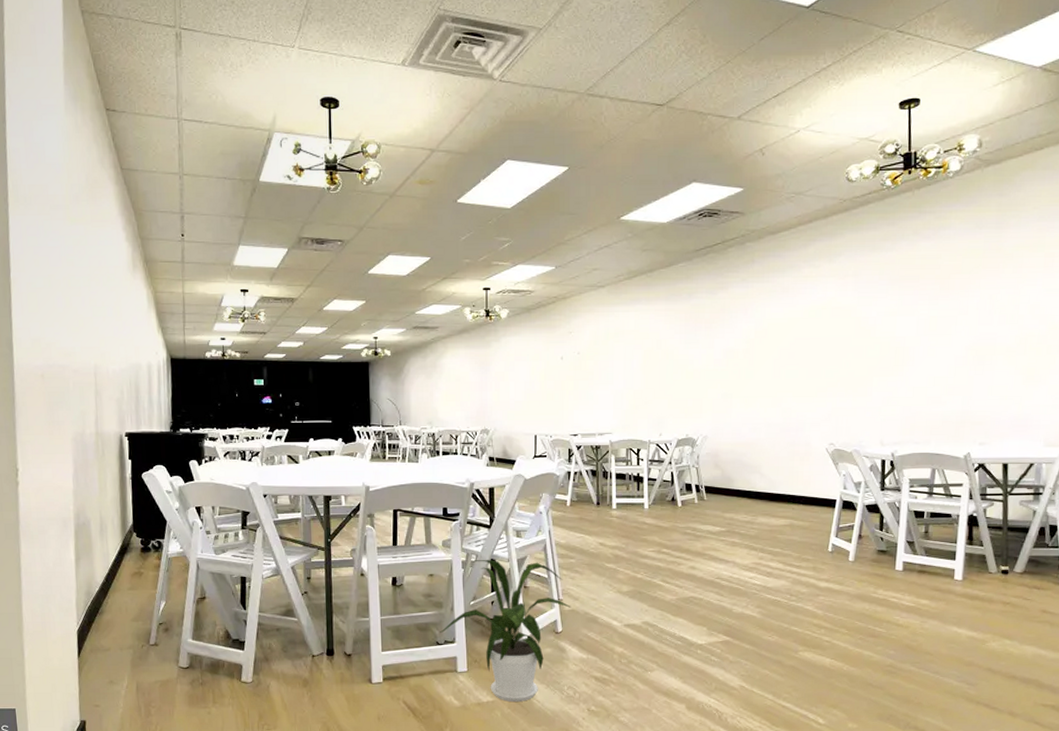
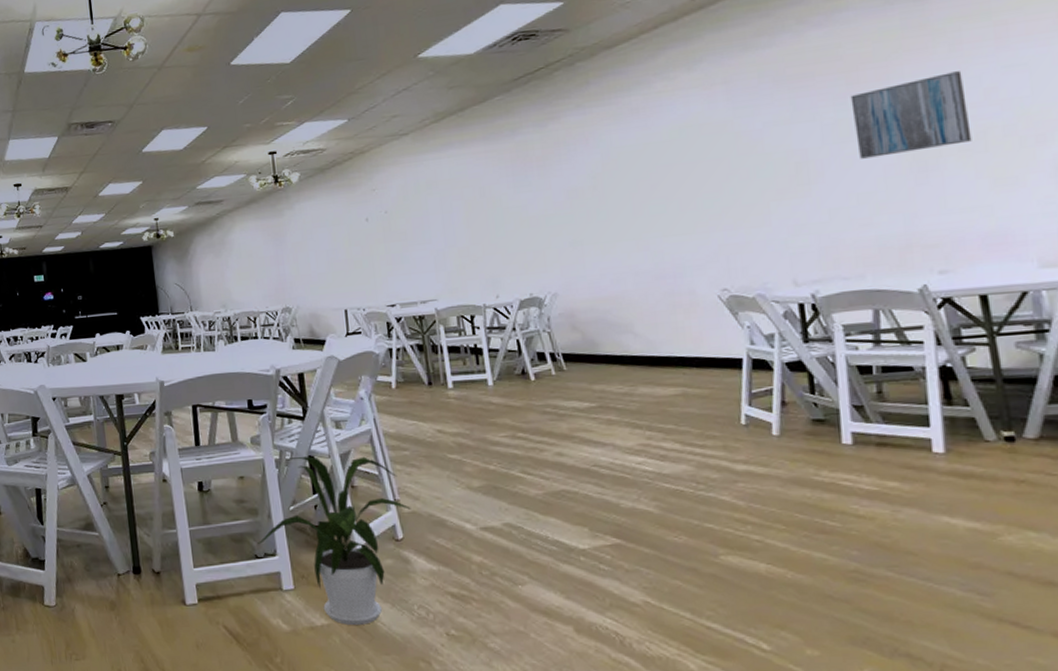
wall art: none [940,289,1019,350] -> present [850,71,972,159]

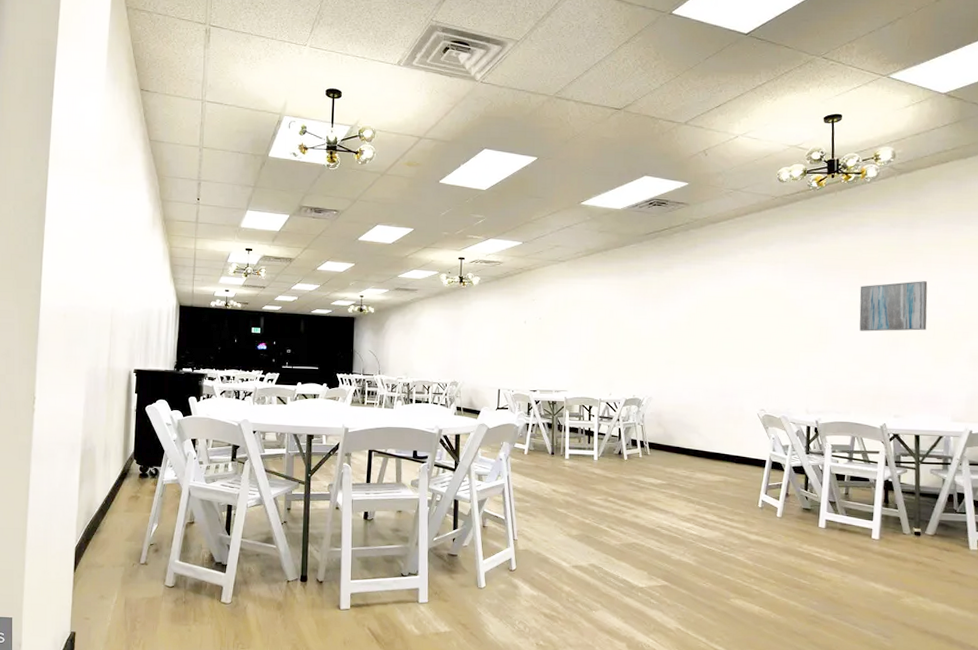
house plant: present [258,456,411,625] -> none [405,500,525,633]

